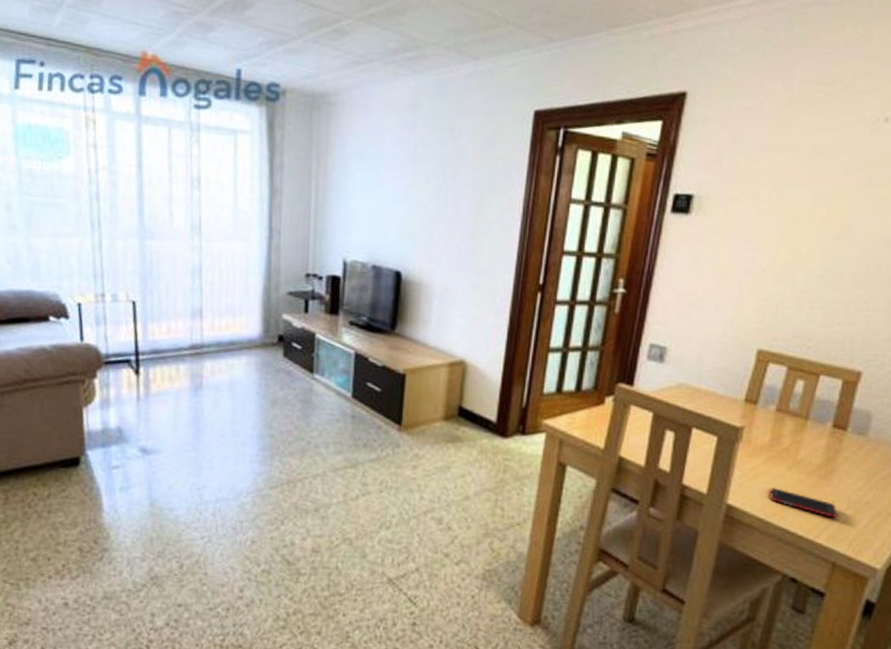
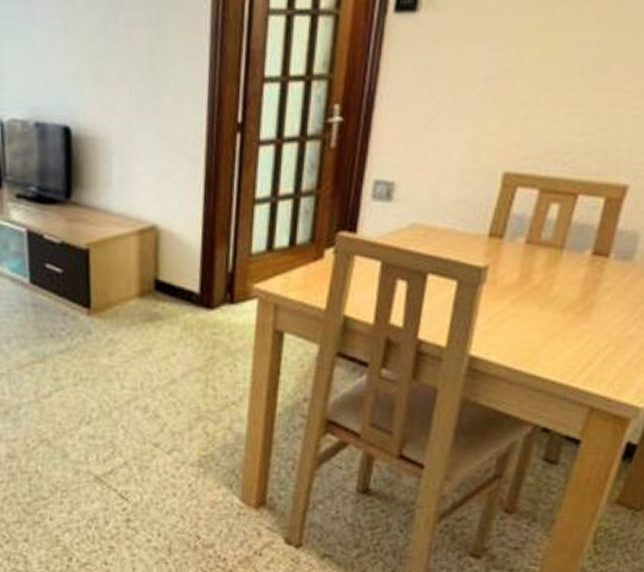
cell phone: present [770,487,838,519] -> none [519,330,596,359]

